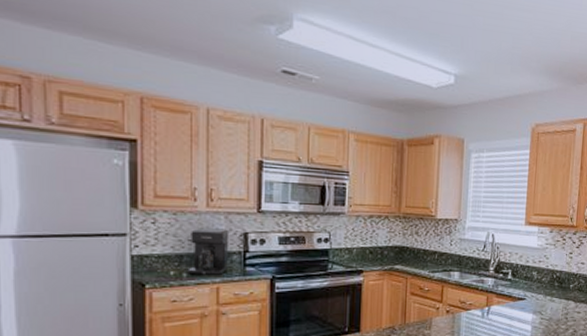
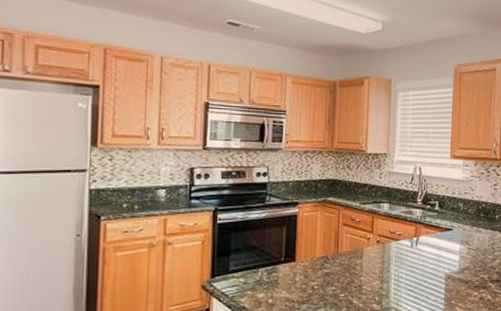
coffee maker: present [187,228,230,276] -> none [139,164,177,208]

